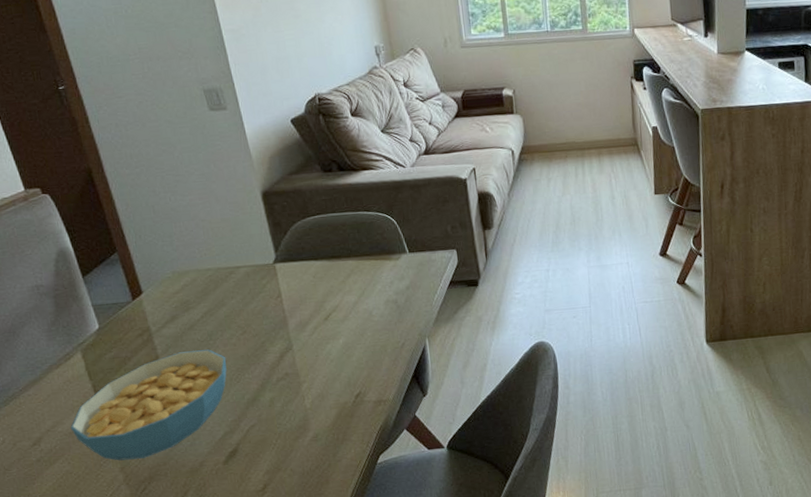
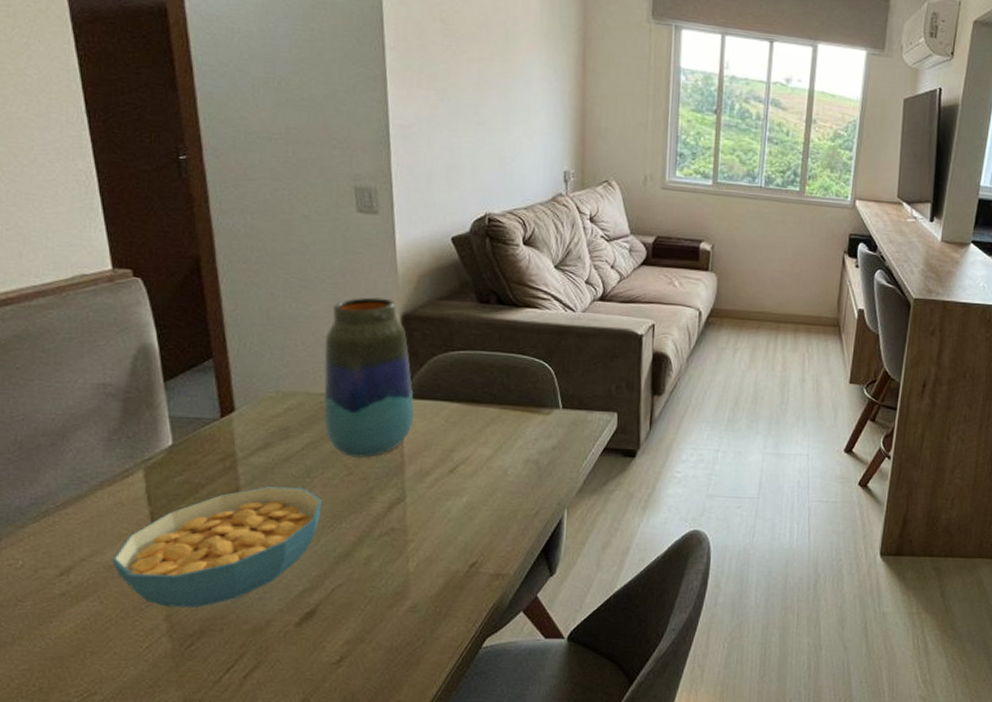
vase: none [202,180,288,319] -> present [323,297,415,458]

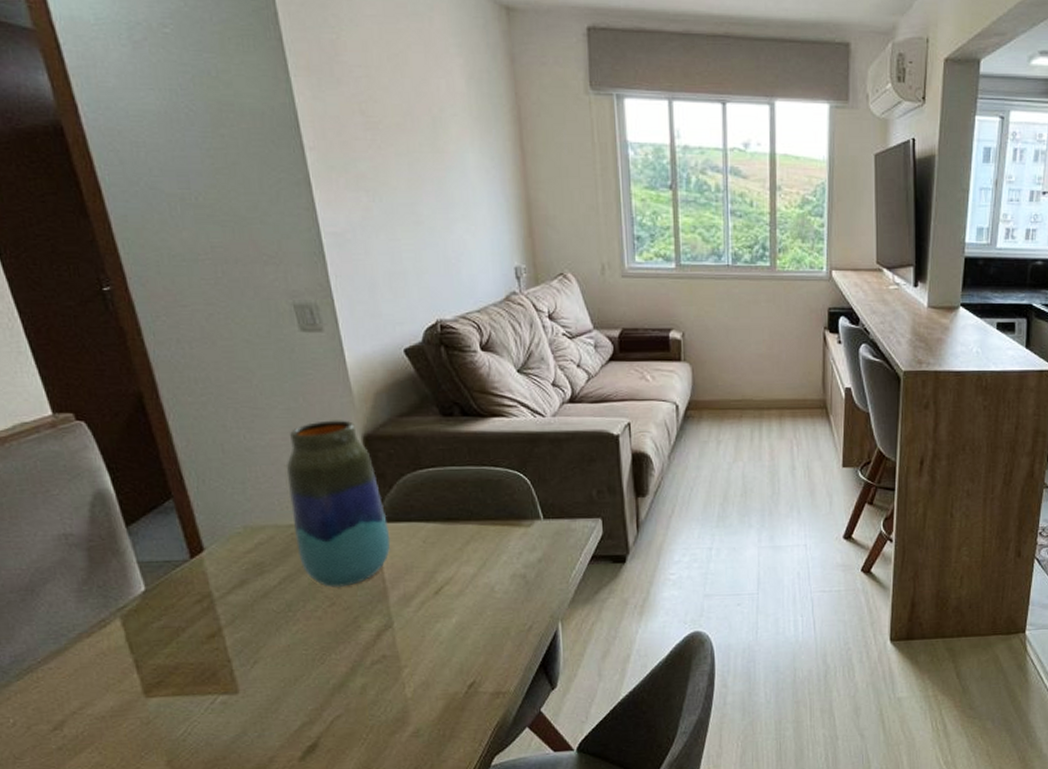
cereal bowl: present [112,487,323,608] -> none [103,622,309,752]

